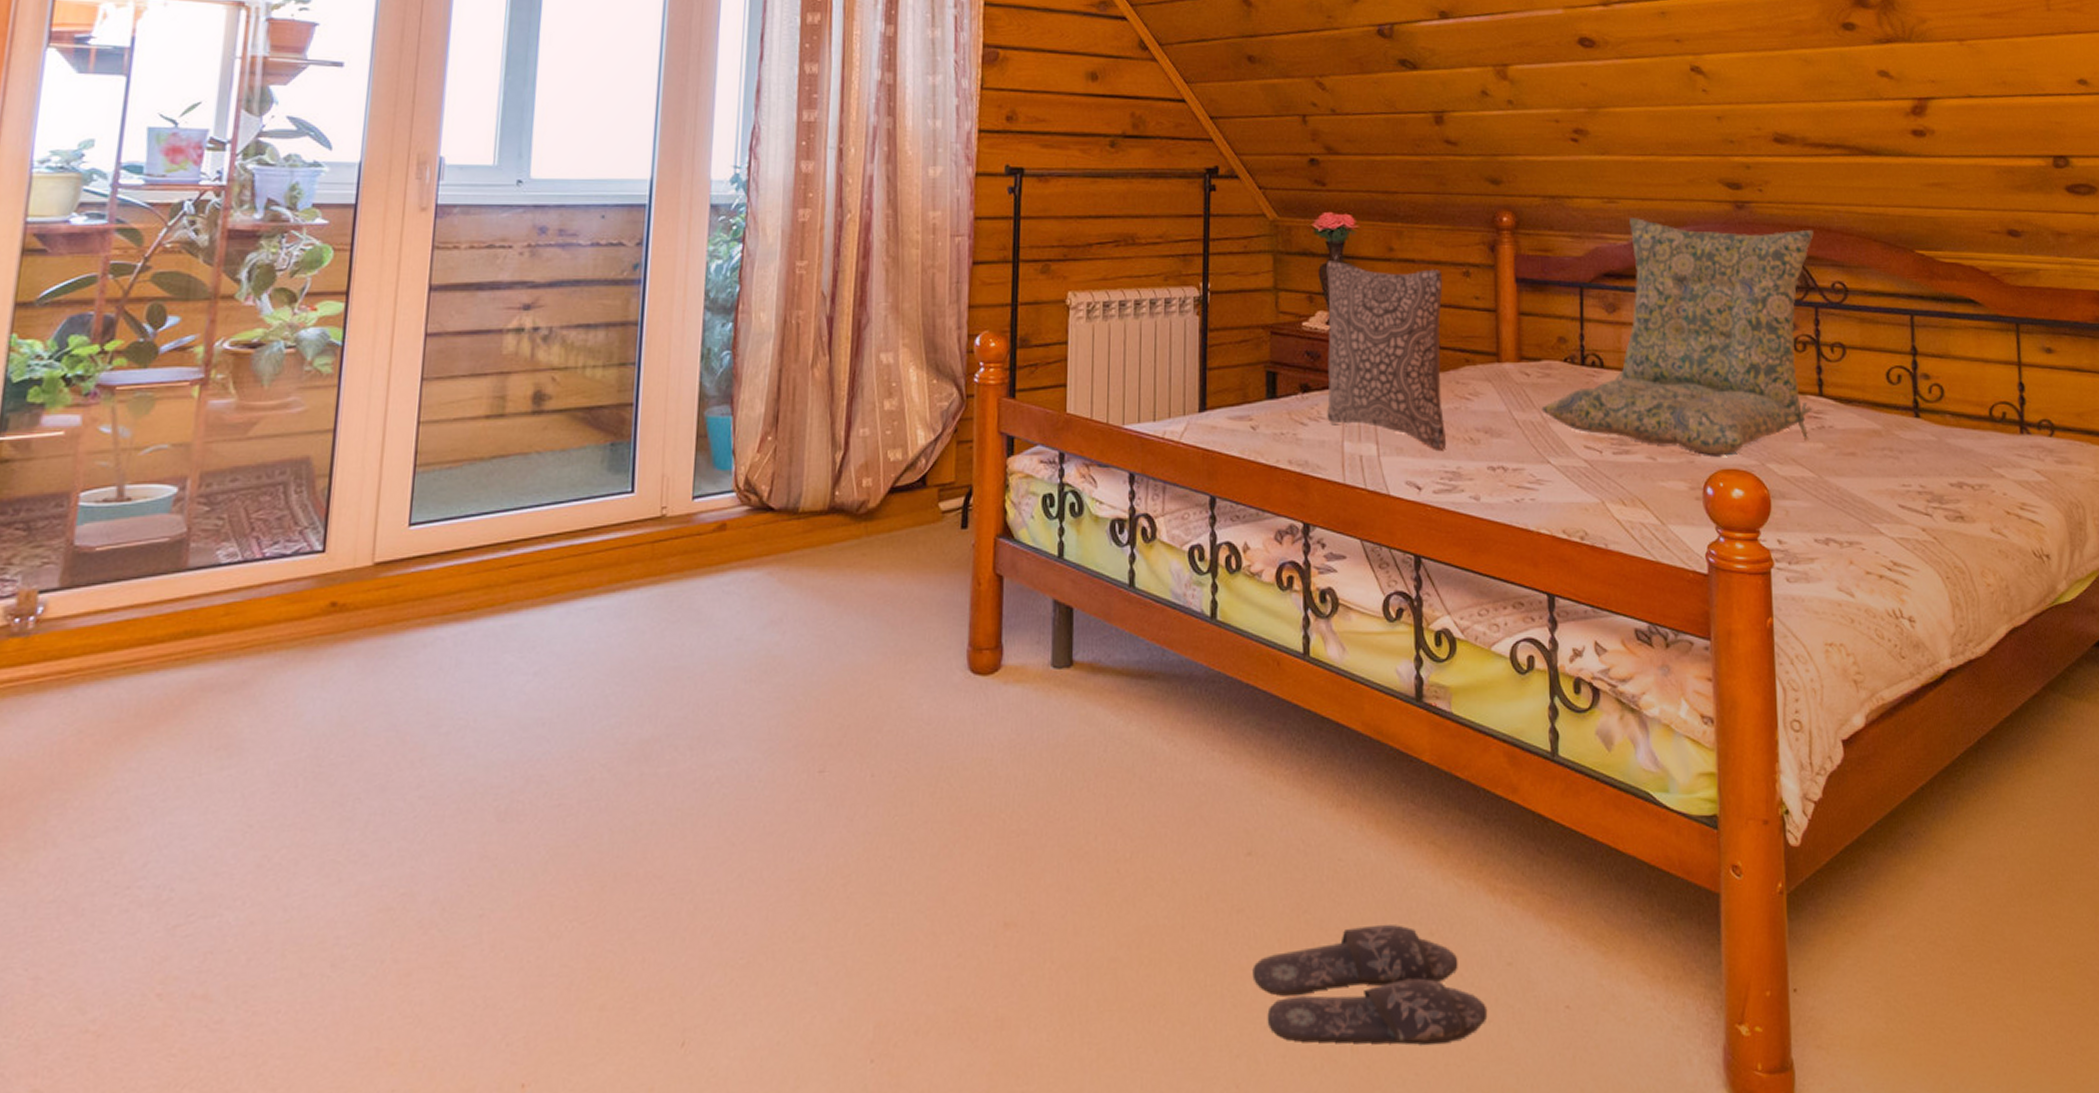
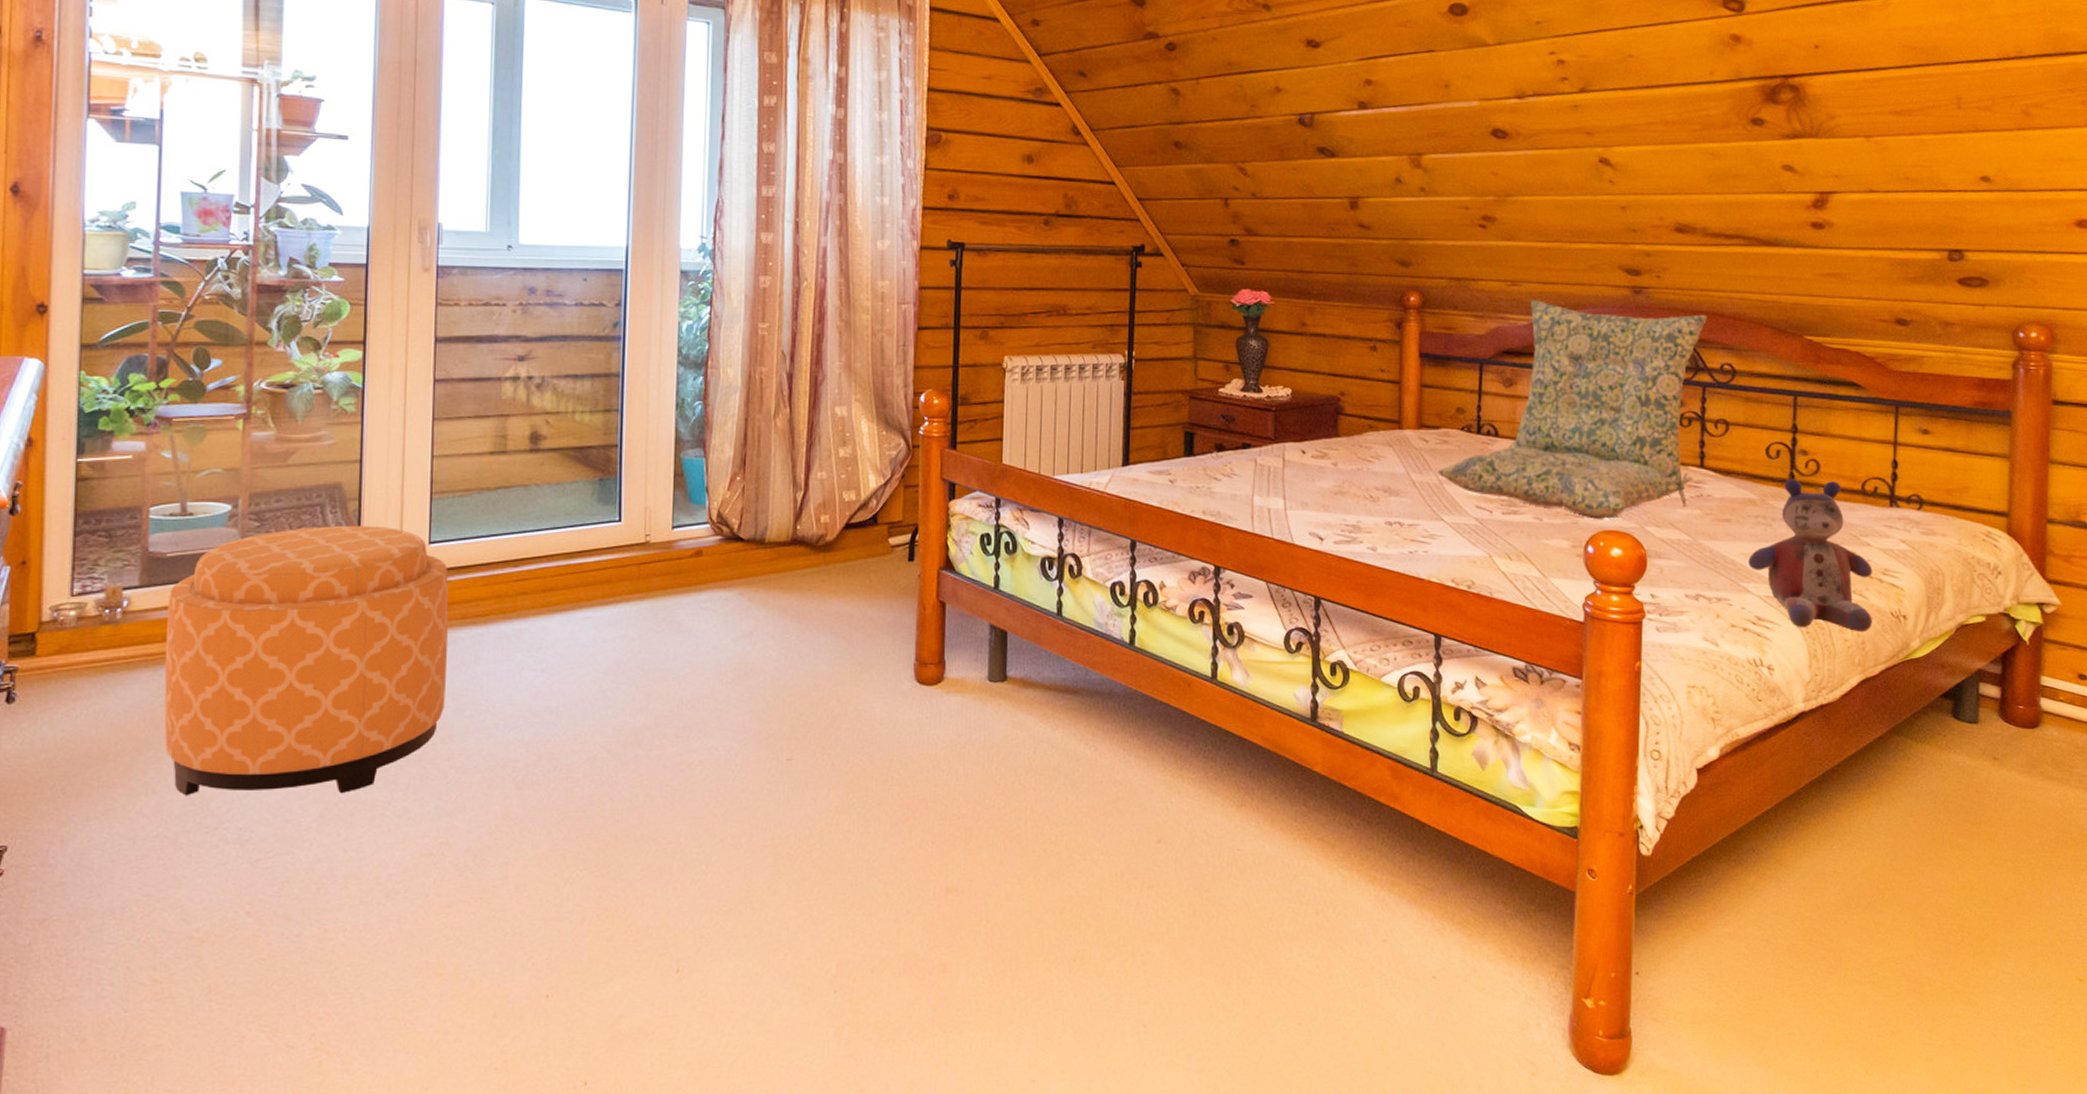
ottoman: none [73,506,430,848] -> present [164,525,449,796]
slippers: present [1252,924,1486,1045] -> none [1160,903,1362,1001]
pillow: present [1327,261,1447,450] -> none [1239,333,1351,506]
stuffed bear: none [1878,405,2015,576] -> present [1748,478,1873,633]

